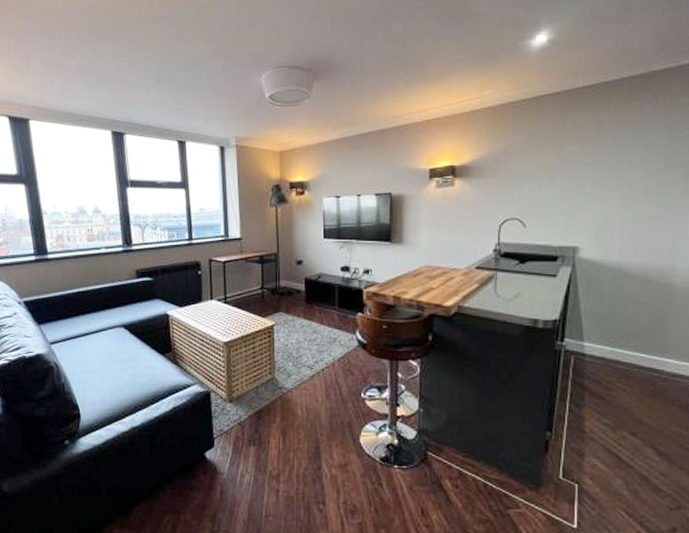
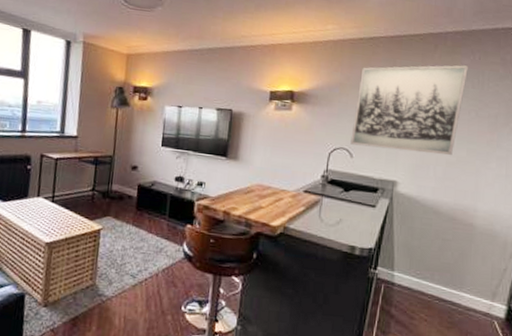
wall art: none [522,112,651,214] -> present [350,65,468,155]

